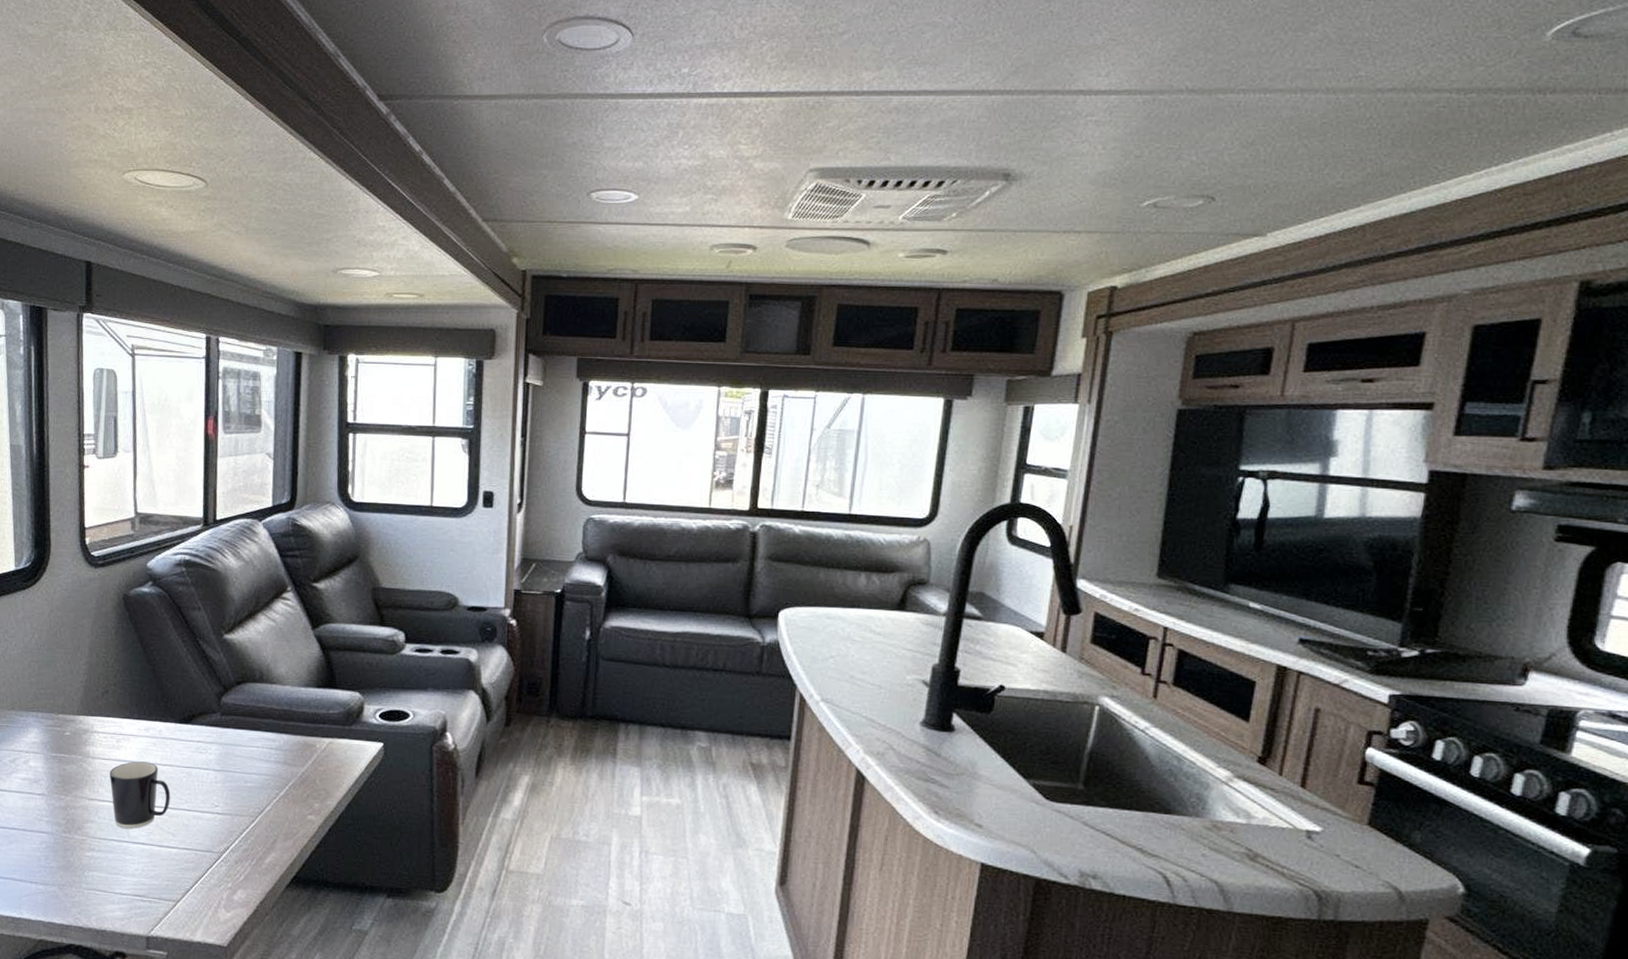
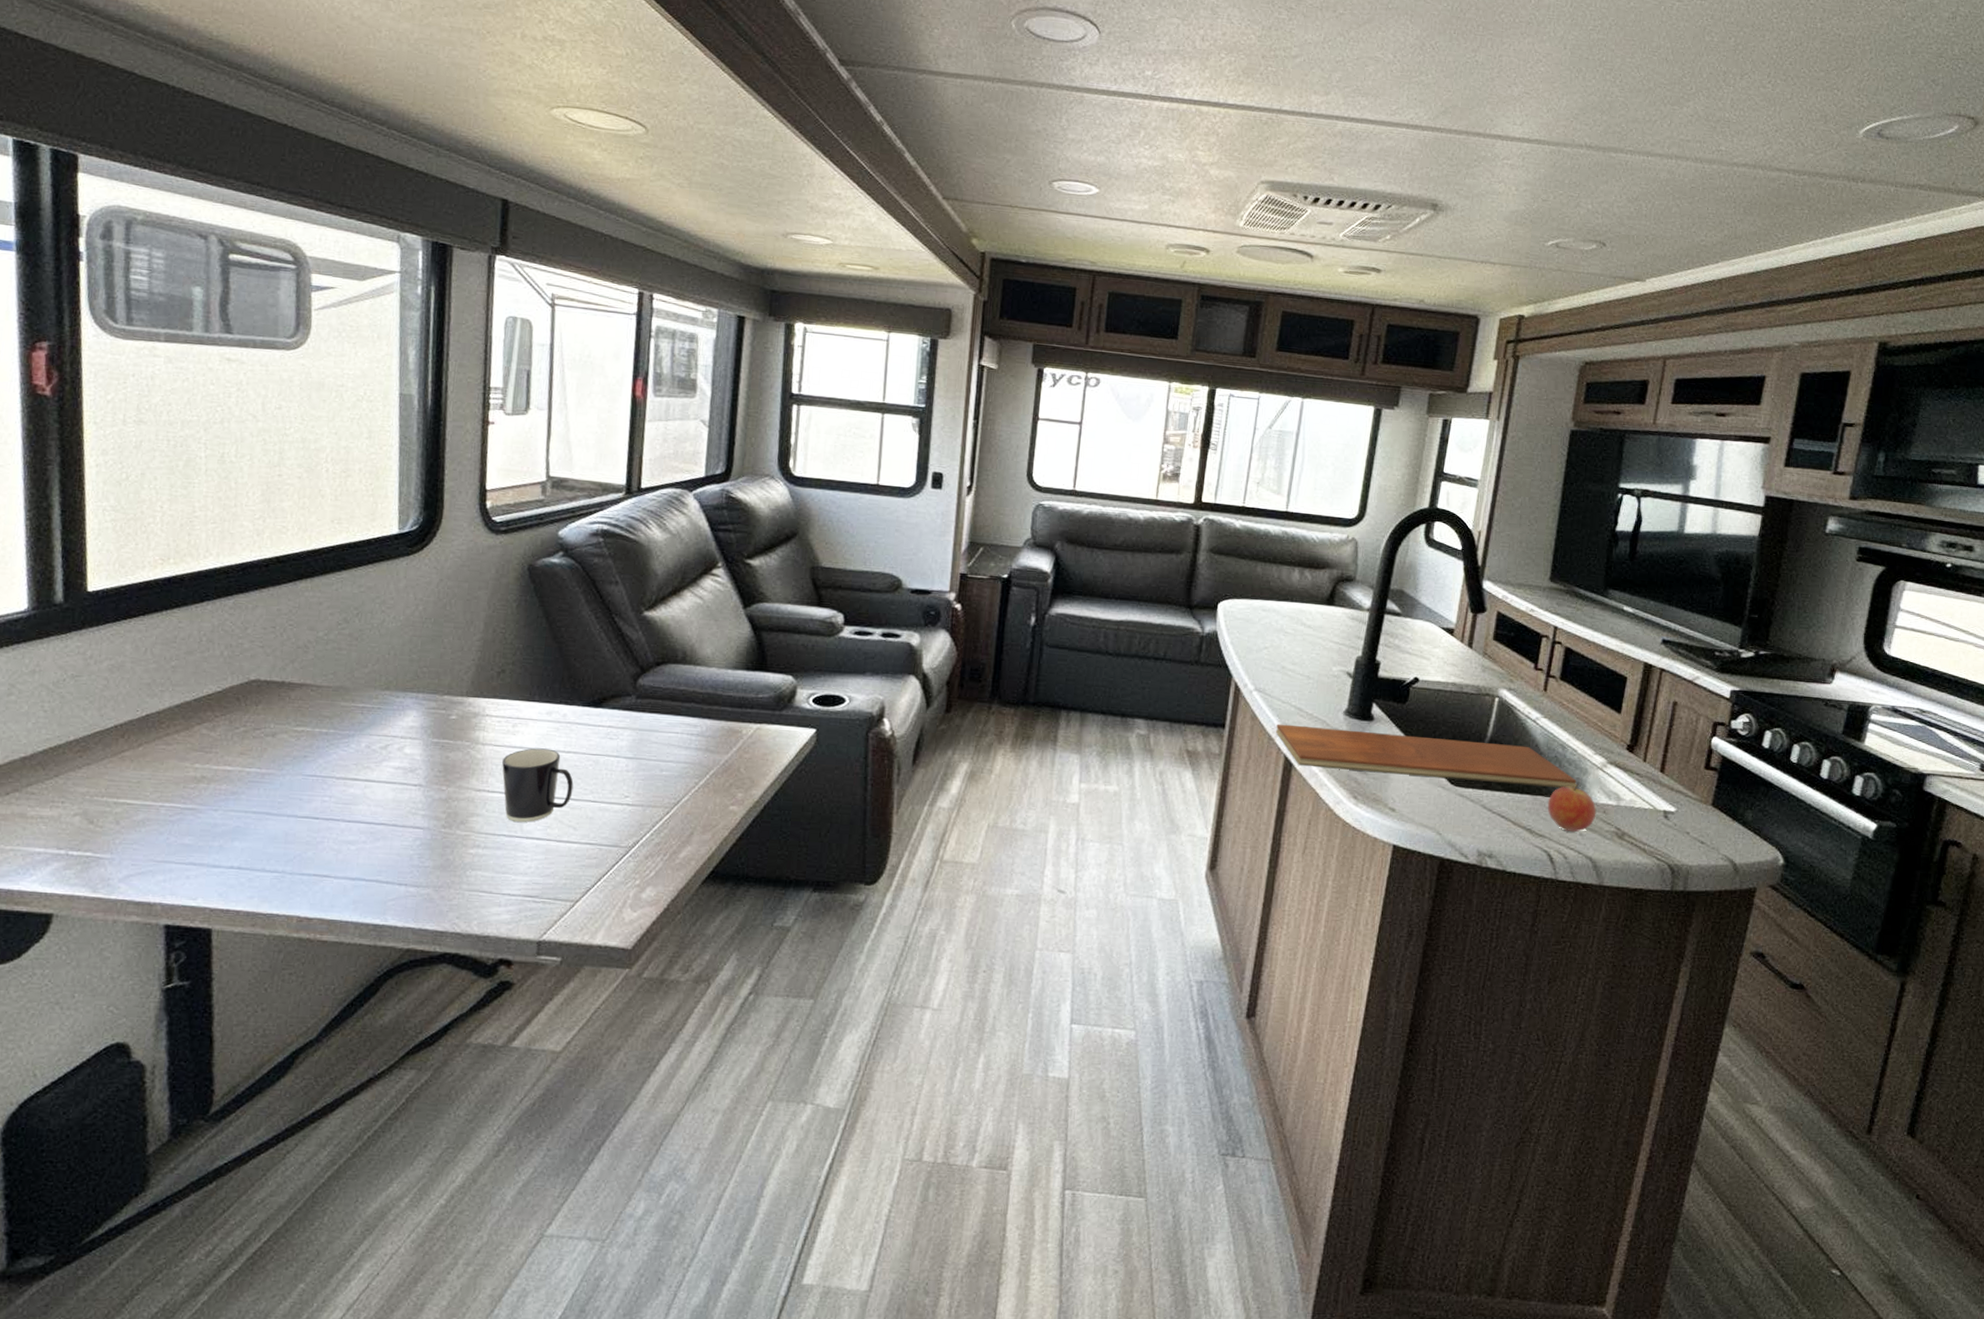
chopping board: none [845,735,1196,805] -> present [1275,723,1577,789]
fruit: none [1161,799,1222,853] -> present [1547,783,1597,833]

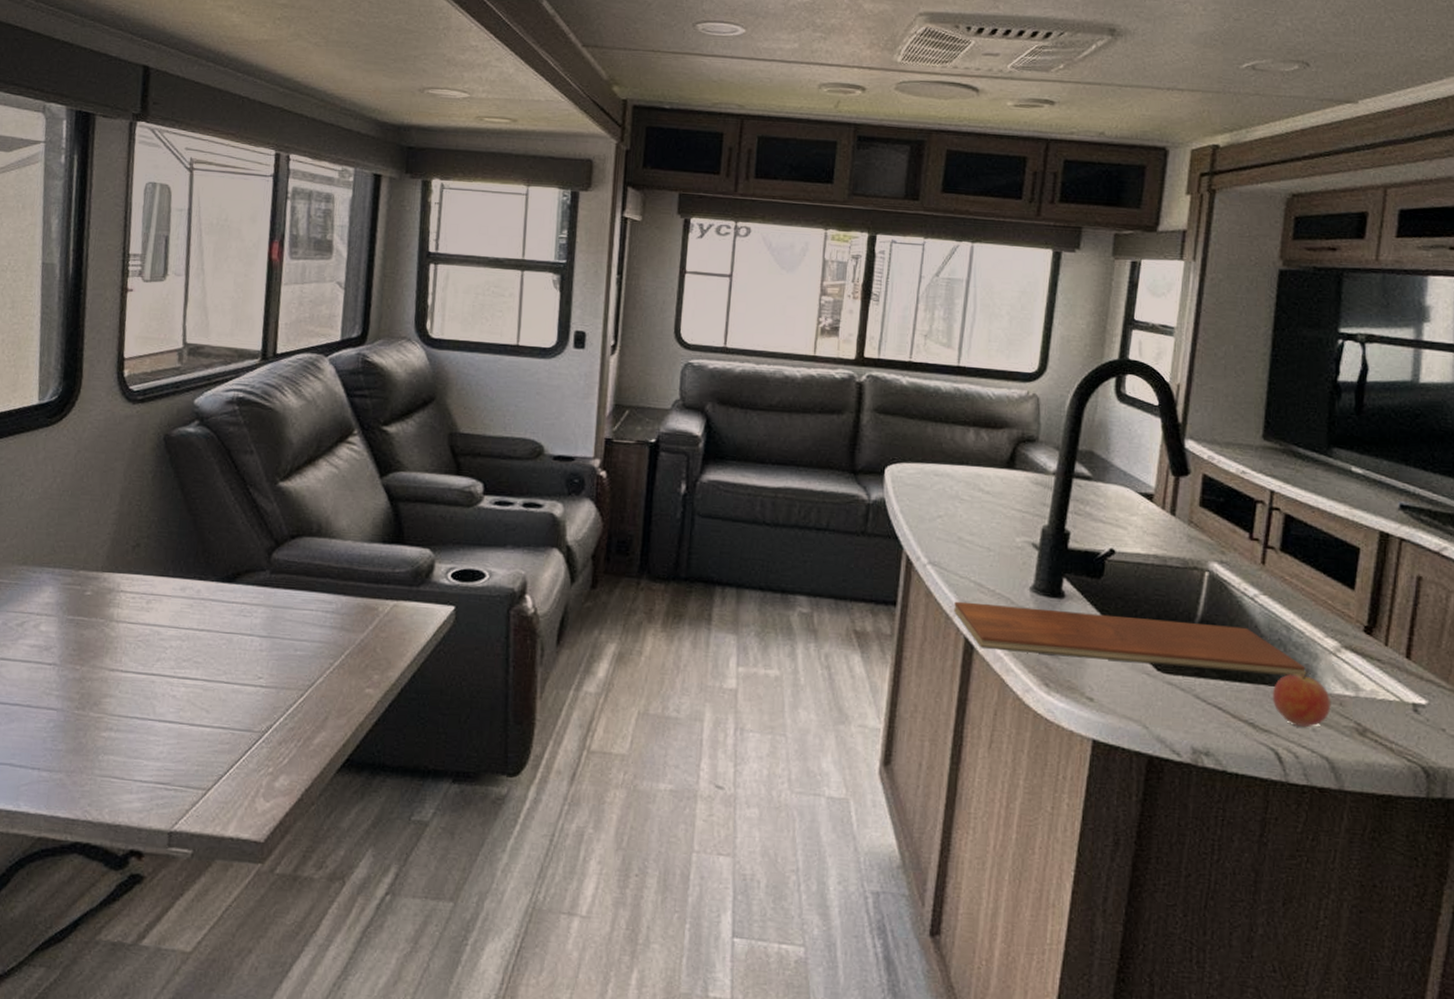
mug: present [502,748,574,822] -> none [135,625,207,704]

